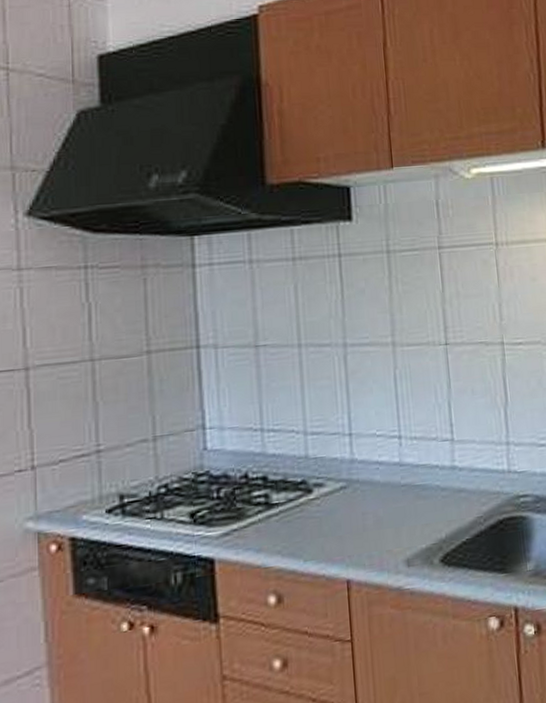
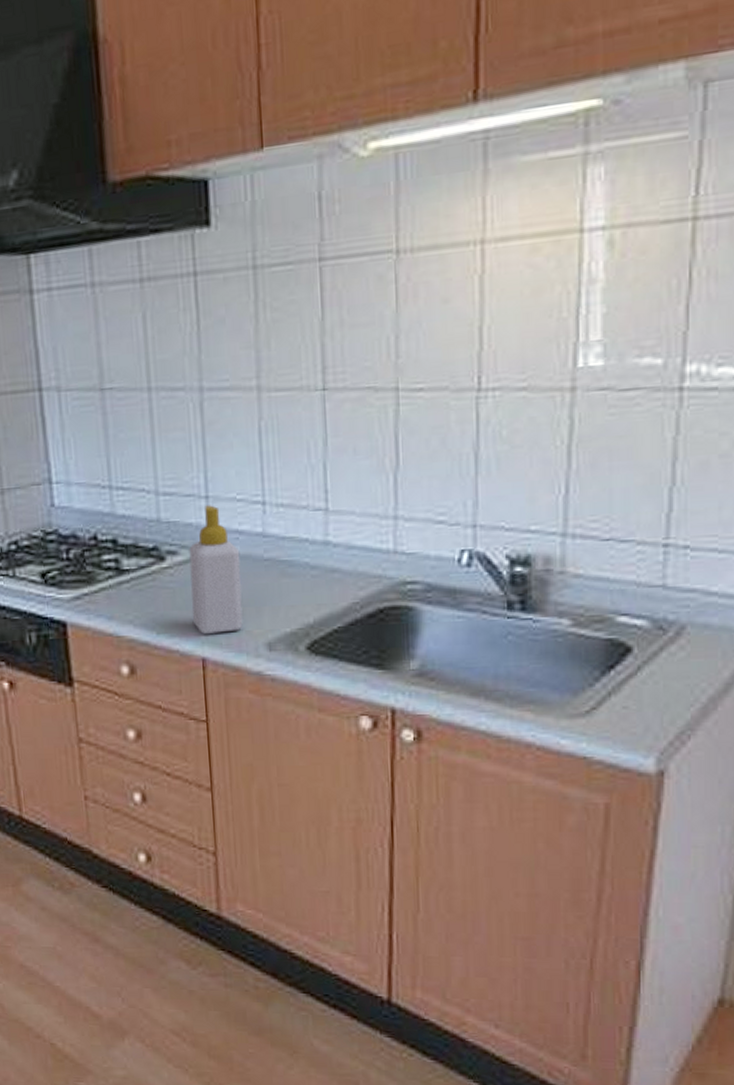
soap bottle: none [334,441,384,557] -> present [189,505,243,634]

